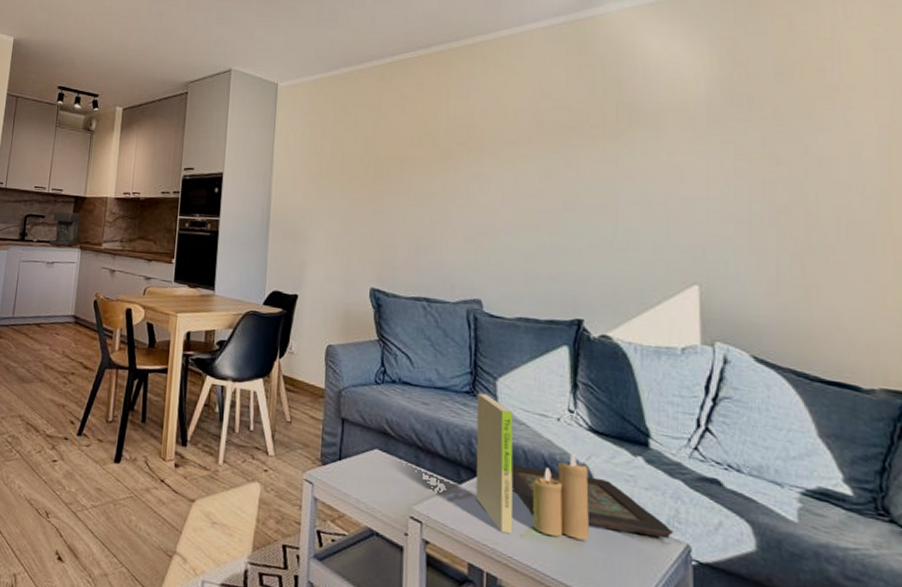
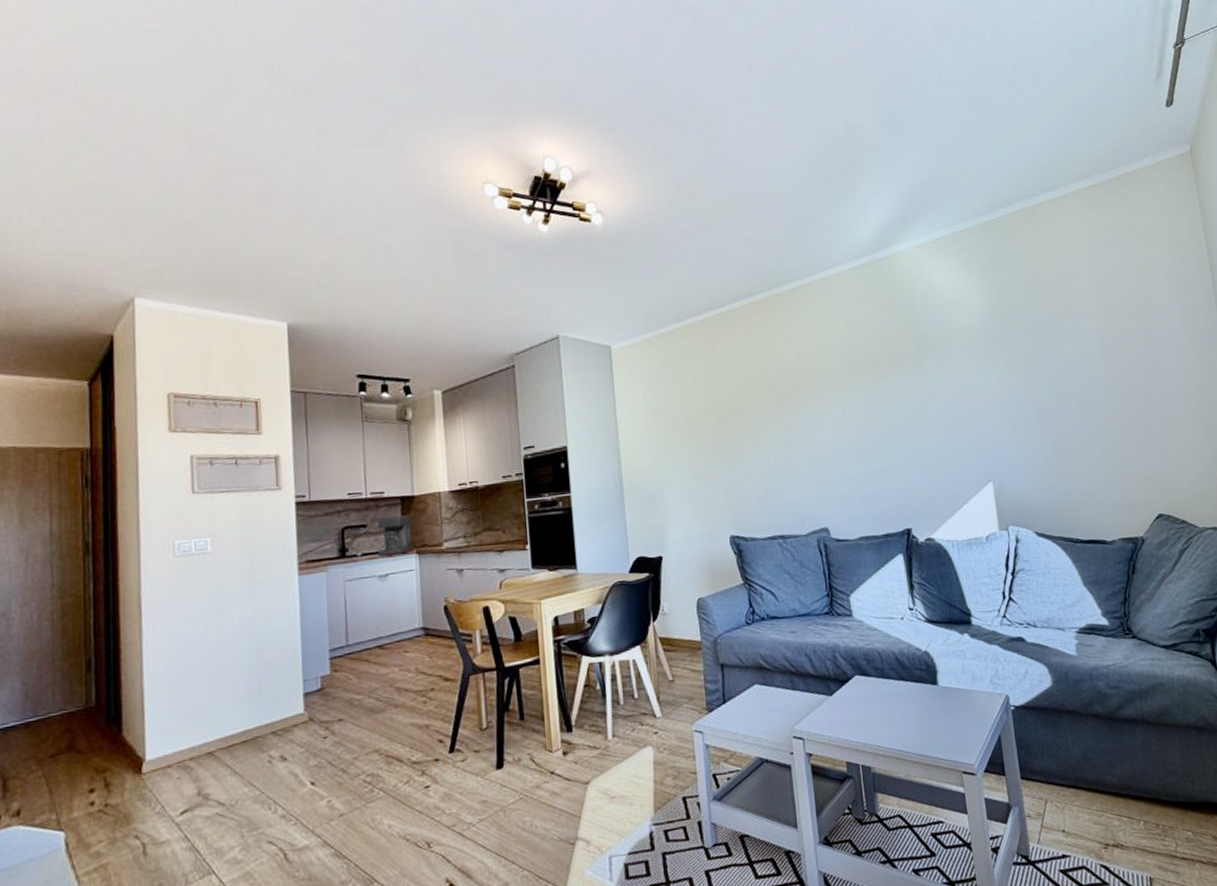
book: present [476,392,514,535] -> none [835,610,879,728]
decorative tray: present [511,465,673,539] -> none [871,660,995,706]
candle: present [532,453,590,541] -> none [888,644,937,719]

